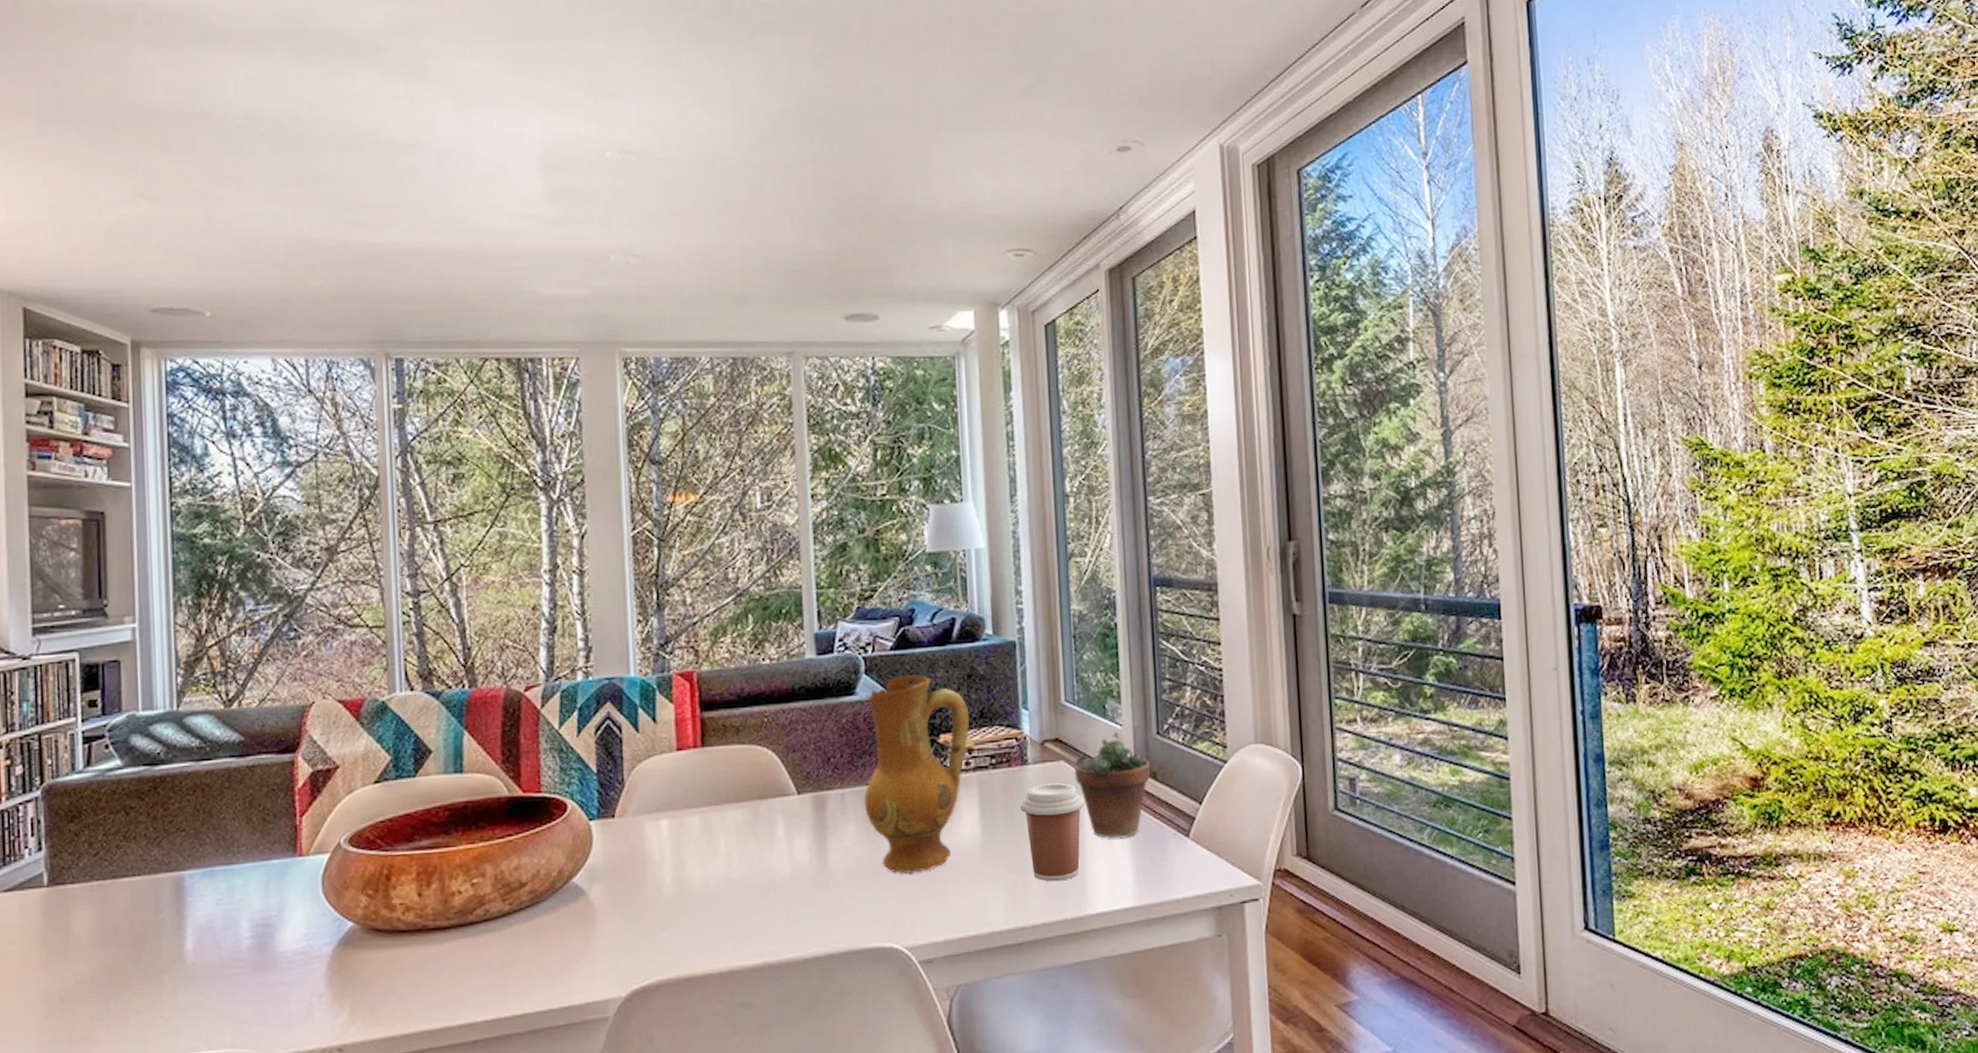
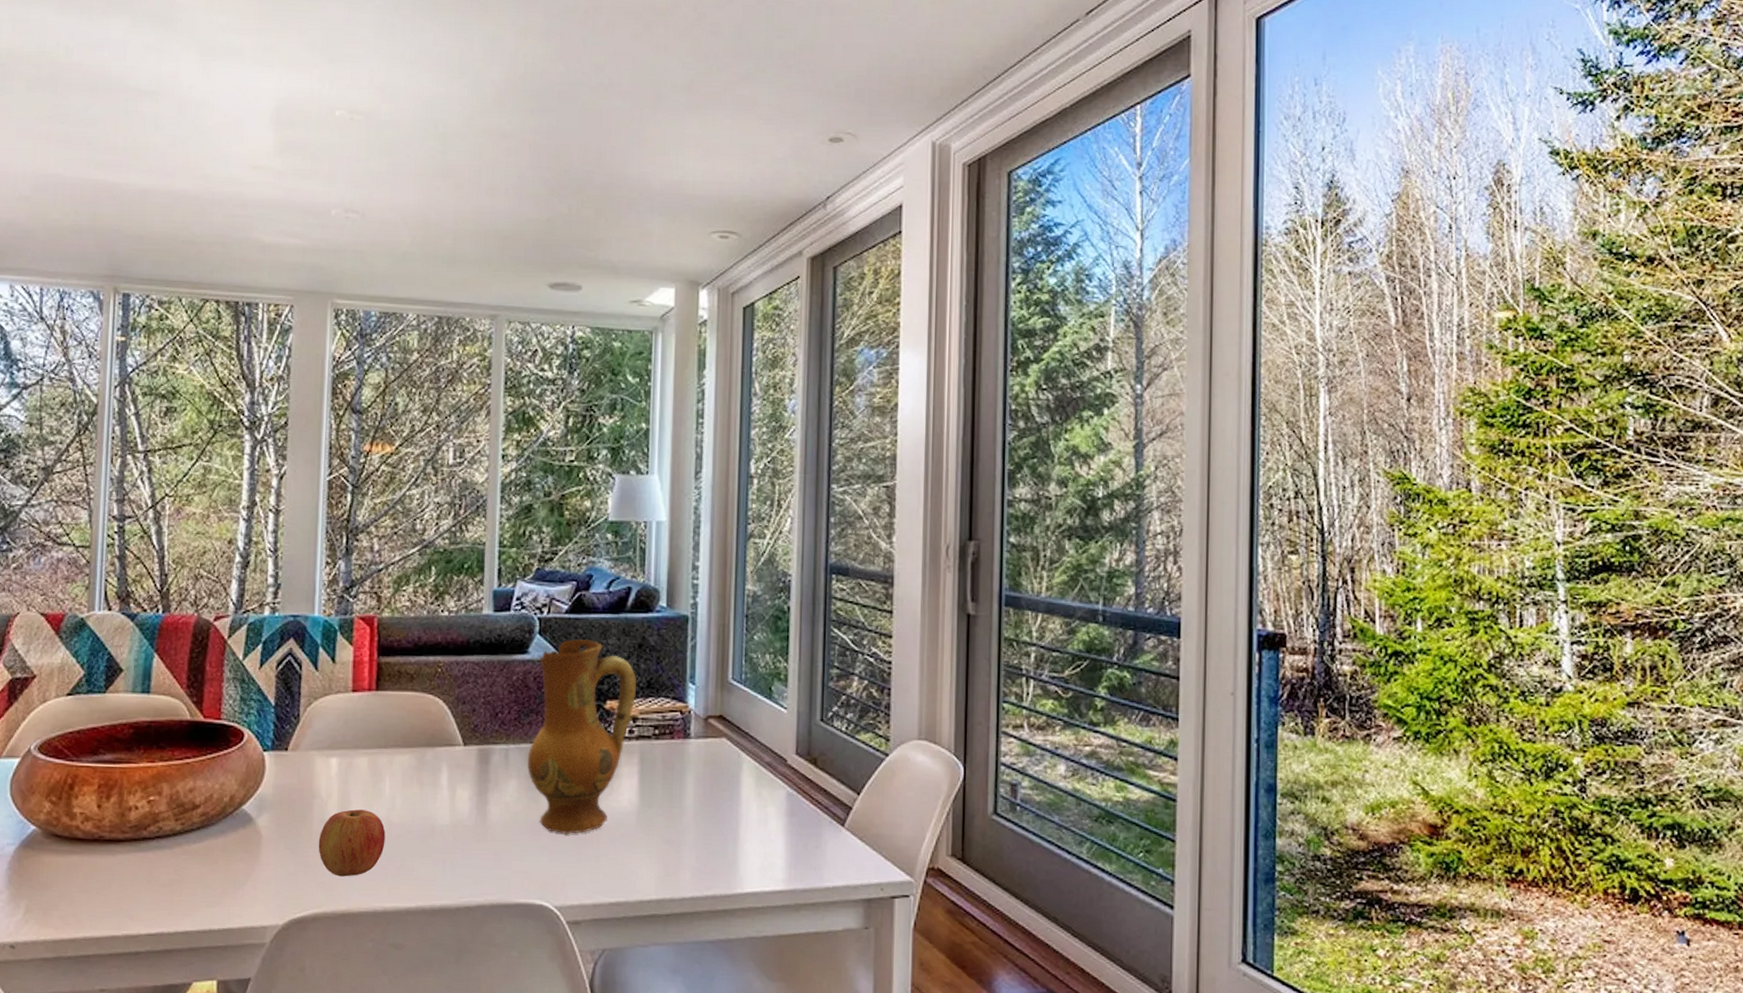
apple: none [655,870,725,941] -> present [318,809,386,877]
coffee cup: present [1020,783,1085,882] -> none [679,759,743,857]
succulent plant: present [1073,707,1151,839] -> none [735,690,812,821]

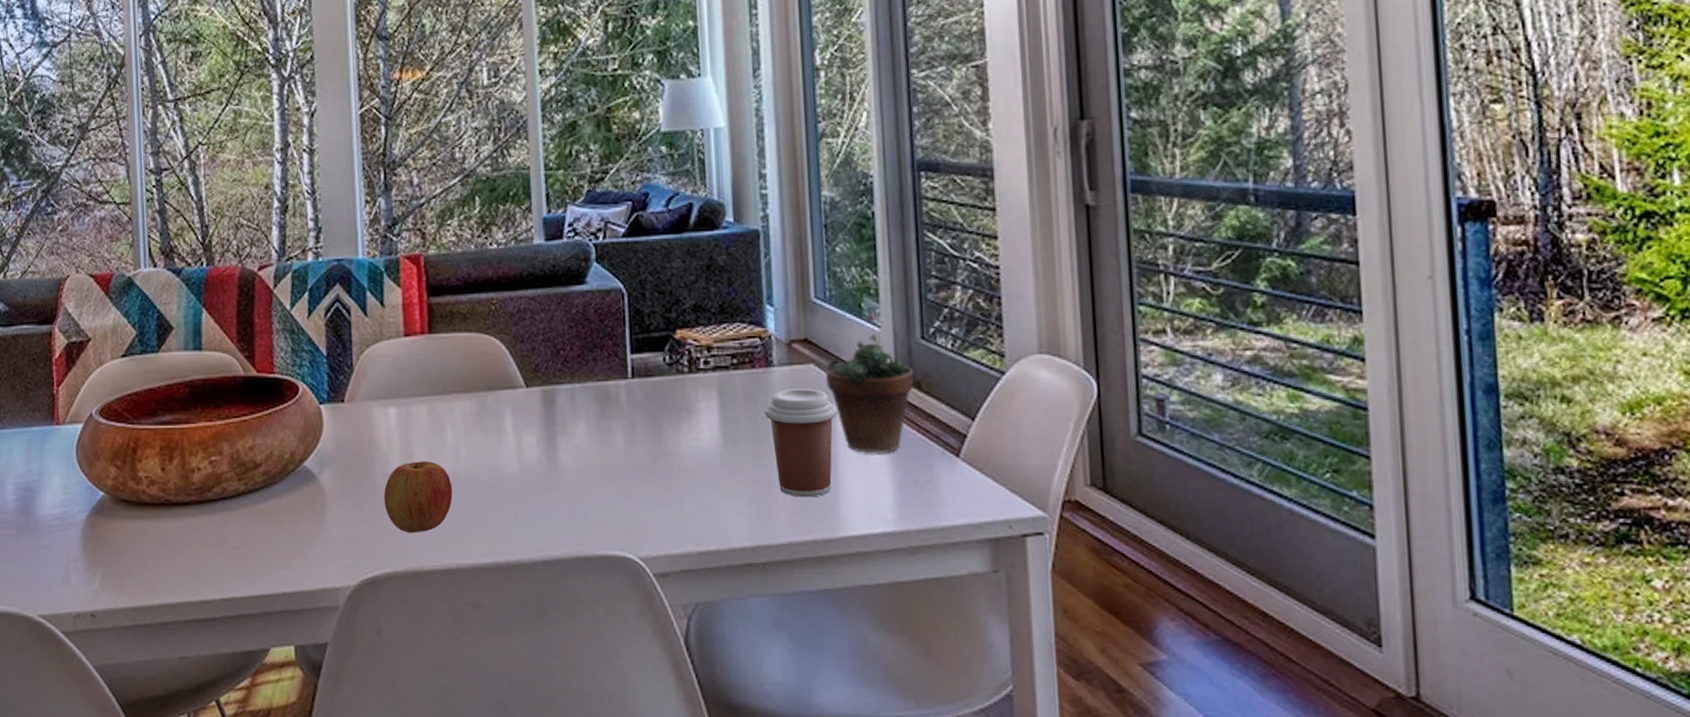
ceramic jug: present [528,639,637,835] -> none [596,264,708,479]
coffee cup: none [679,759,743,857] -> present [764,389,838,497]
succulent plant: none [735,690,812,821] -> present [824,306,915,454]

